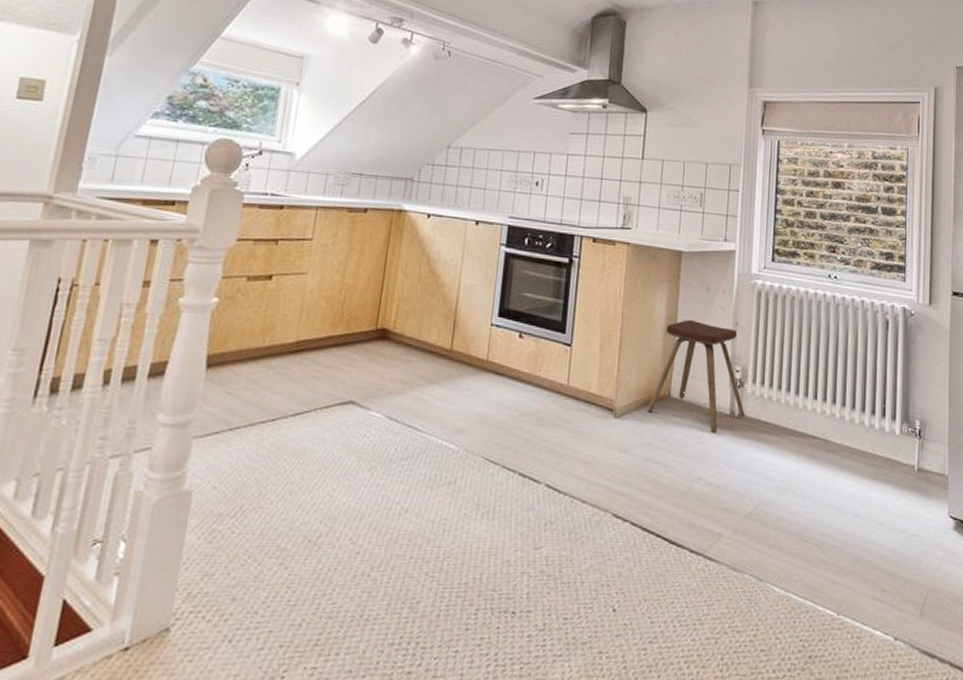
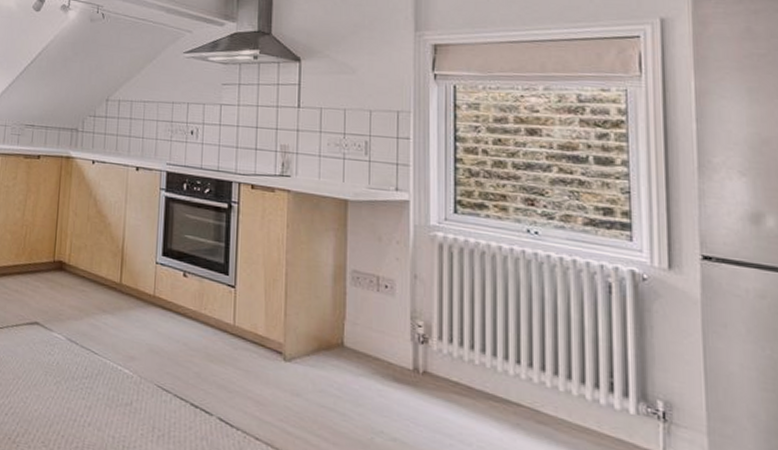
music stool: present [647,320,745,433] -> none [319,269,431,388]

